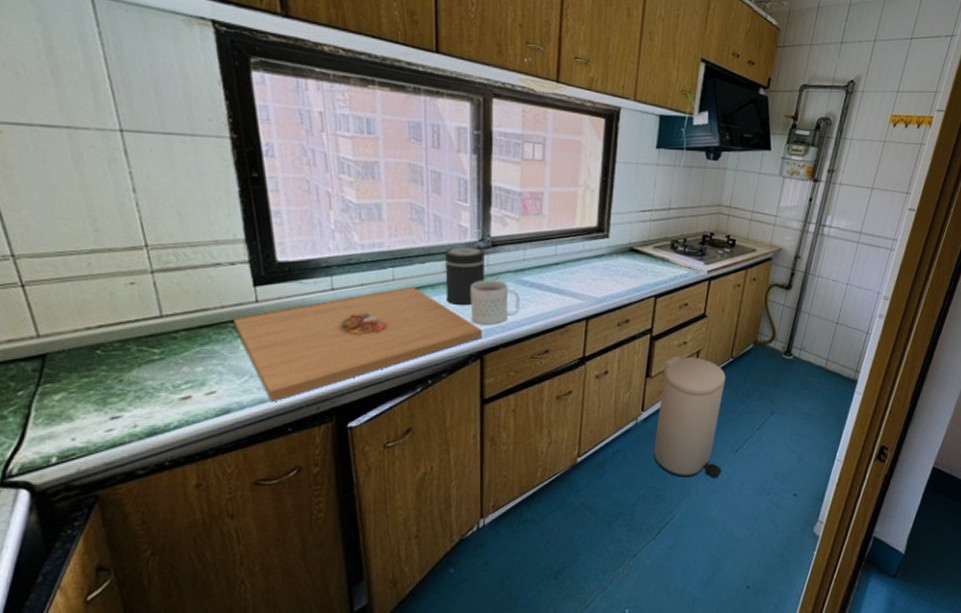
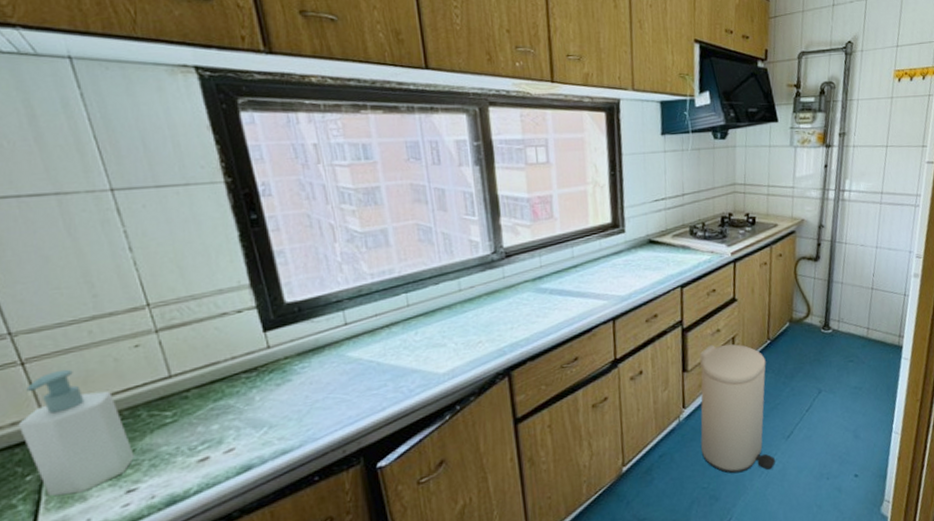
soap bottle: none [14,296,121,414] -> present [18,369,134,496]
platter: present [234,286,483,403] -> none [247,310,508,452]
cylinder: present [444,247,485,305] -> none [458,261,503,323]
mug: present [470,280,520,325] -> none [489,291,542,341]

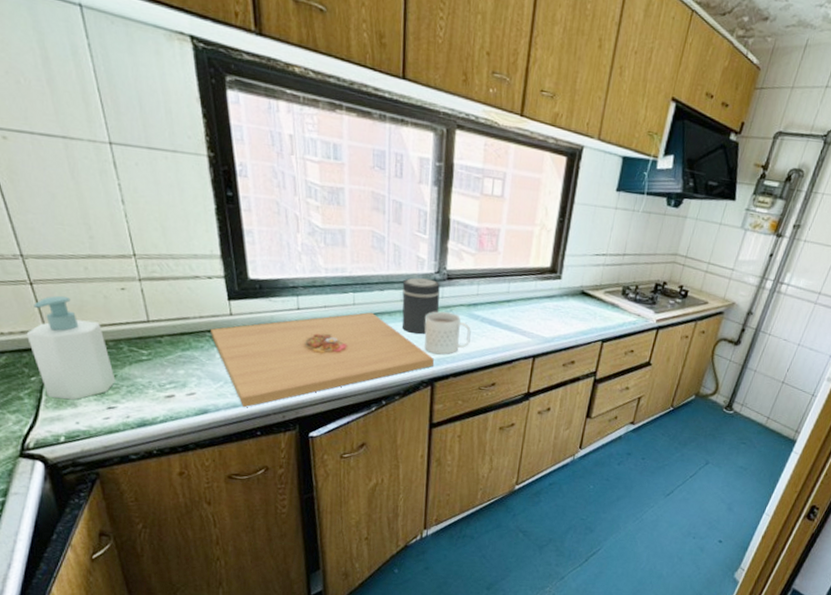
platter: none [247,310,508,452] -> present [211,312,435,408]
cylinder: none [458,261,503,323] -> present [402,277,440,334]
mug: none [489,291,542,341] -> present [424,311,471,355]
pedal bin: present [699,344,776,474] -> none [587,399,665,518]

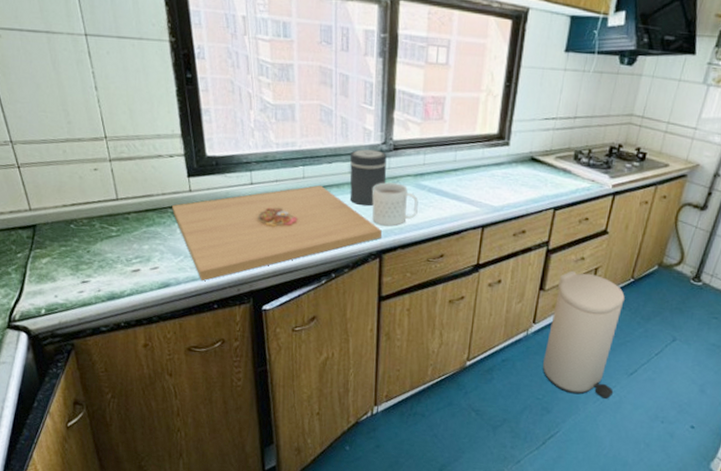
soap bottle: present [26,295,116,400] -> none [14,177,89,275]
pedal bin: none [587,399,665,518] -> present [543,270,625,399]

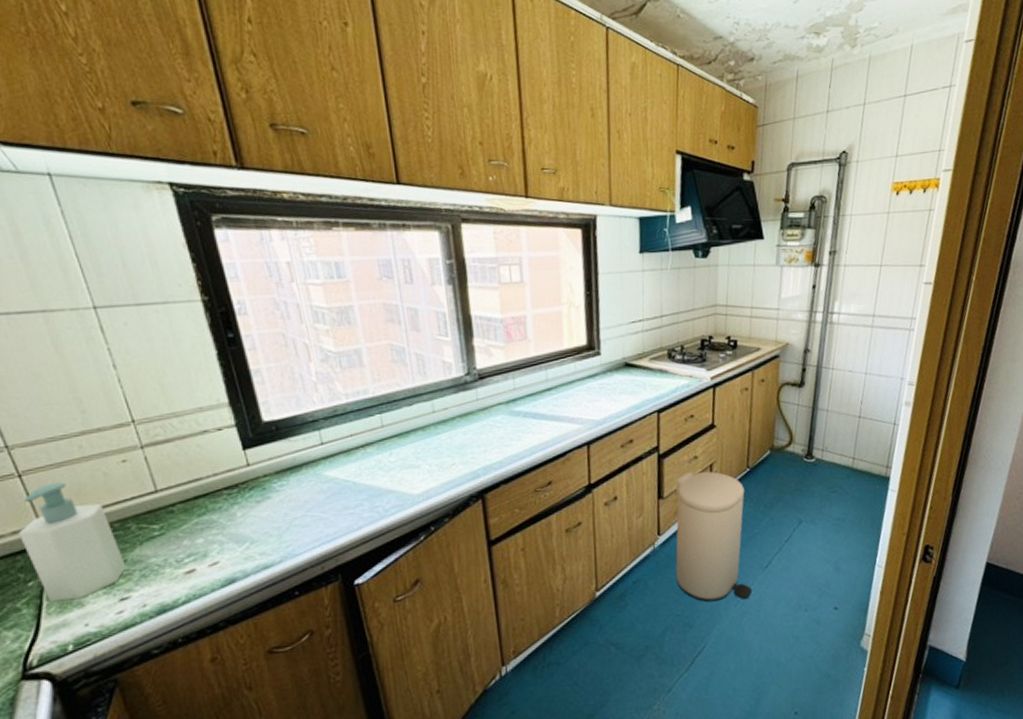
soap bottle: none [14,177,89,275] -> present [18,482,126,601]
platter: present [172,185,383,281] -> none [228,431,482,568]
cylinder: present [349,149,387,206] -> none [431,382,477,445]
mug: present [372,182,418,226] -> none [463,414,516,463]

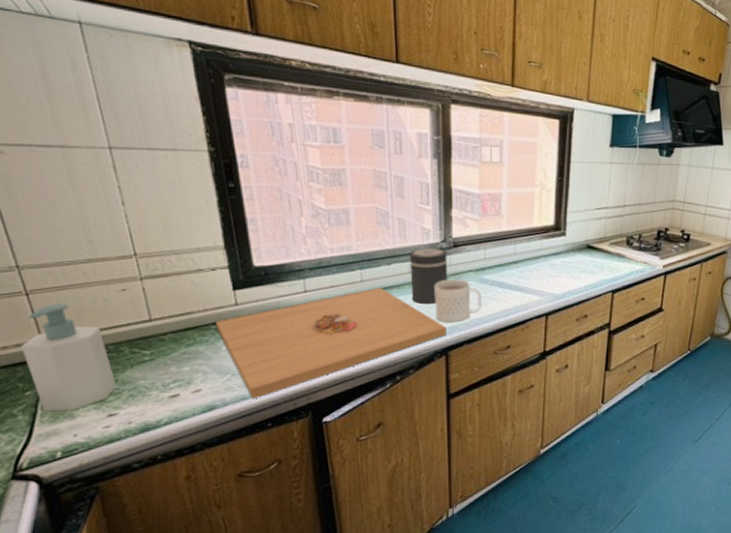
platter: none [228,431,482,568] -> present [216,287,448,400]
cylinder: none [431,382,477,445] -> present [409,249,448,304]
mug: none [463,414,516,463] -> present [435,279,482,323]
pedal bin: present [675,471,753,602] -> none [615,349,684,468]

